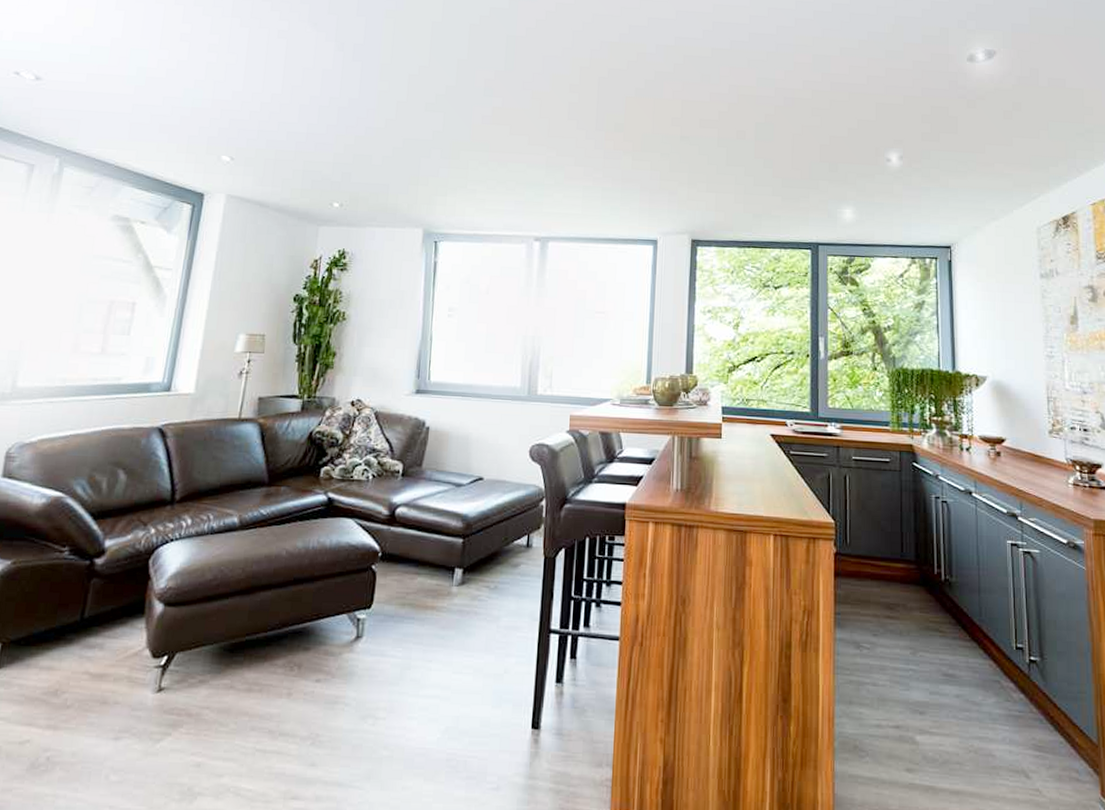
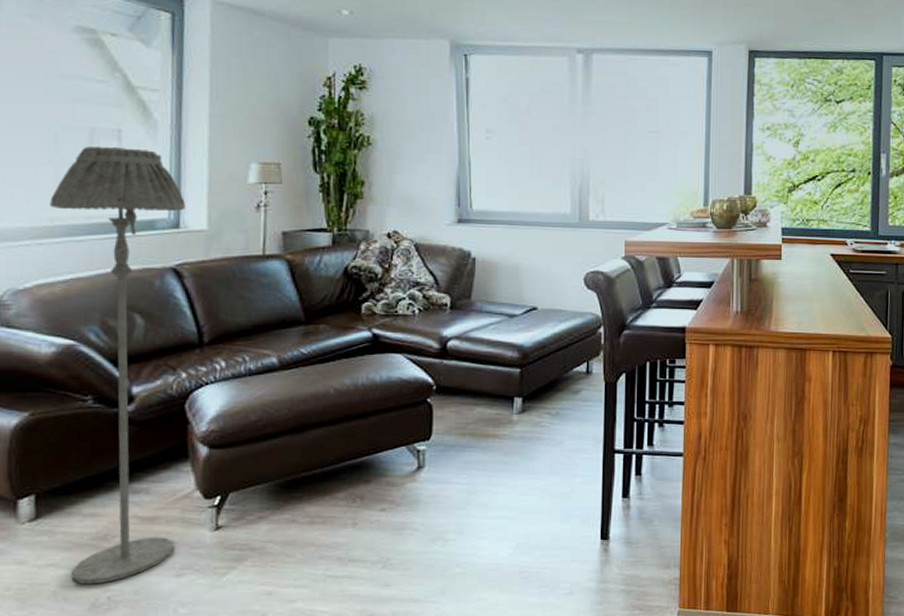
floor lamp: none [17,316,179,743] -> present [50,146,185,585]

